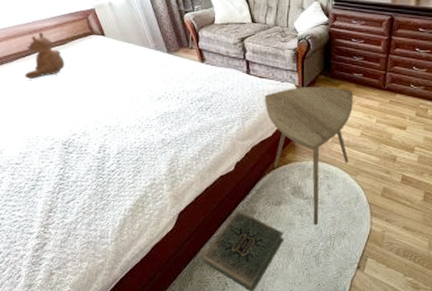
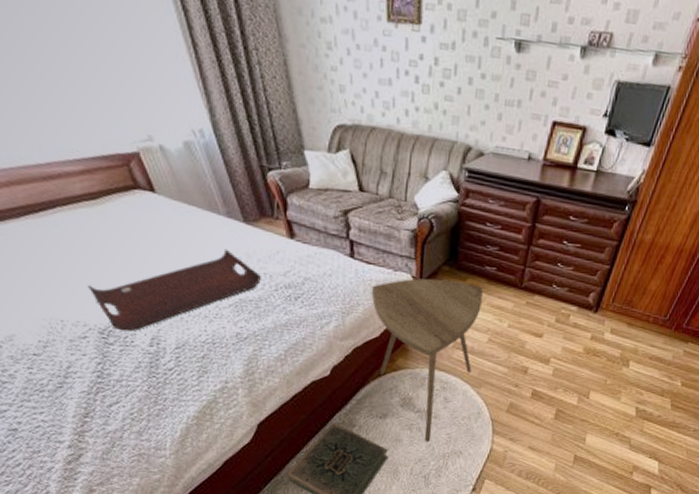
teddy bear: present [24,31,65,80] -> none [38,178,98,245]
serving tray: none [55,74,180,142] -> present [87,249,261,332]

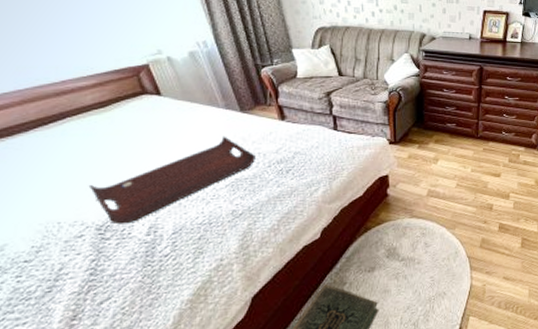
side table: present [371,278,483,442] -> none [353,138,447,289]

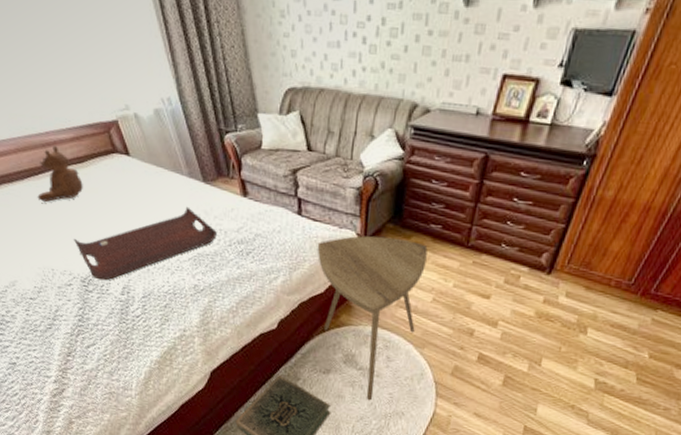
teddy bear: none [44,92,105,152] -> present [37,145,83,203]
side table: none [353,138,447,289] -> present [317,235,428,401]

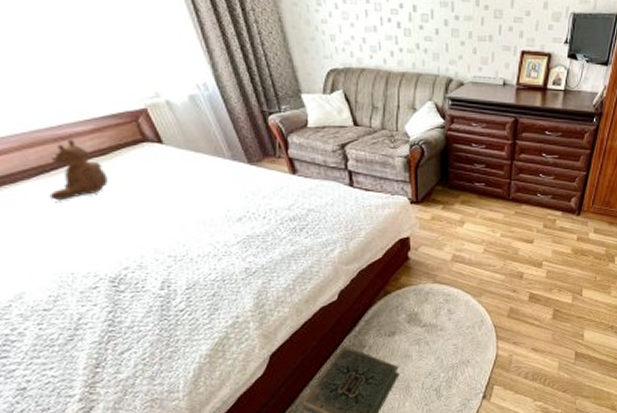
serving tray: present [73,206,217,281] -> none [97,189,267,278]
side table: present [317,235,428,401] -> none [371,198,475,355]

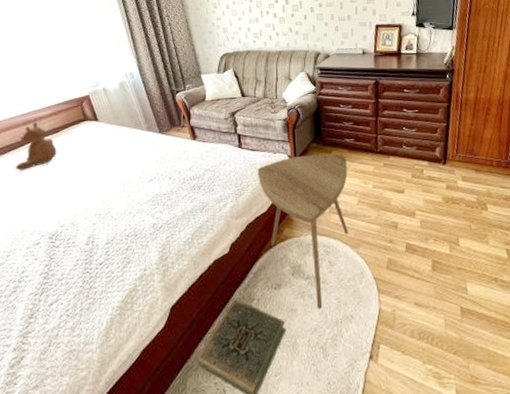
side table: none [371,198,475,355] -> present [257,154,349,309]

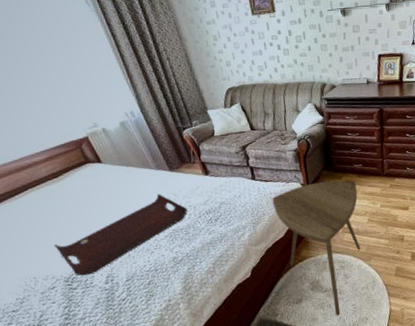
teddy bear: present [15,121,57,171] -> none [15,167,60,220]
serving tray: none [44,155,172,234] -> present [53,193,187,276]

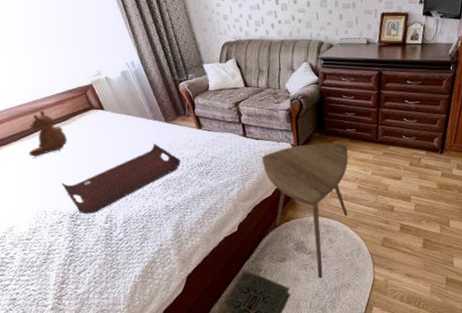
teddy bear: none [15,167,60,220] -> present [29,110,67,157]

